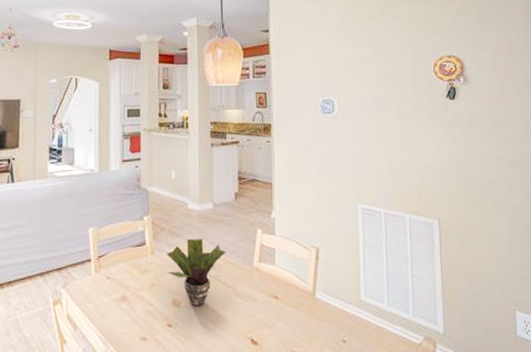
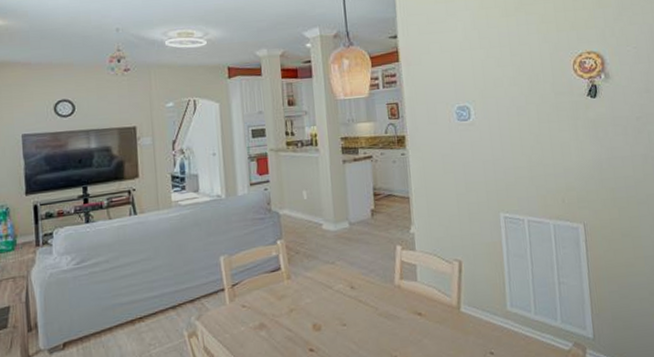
potted plant: present [166,239,226,306] -> none [303,260,366,329]

